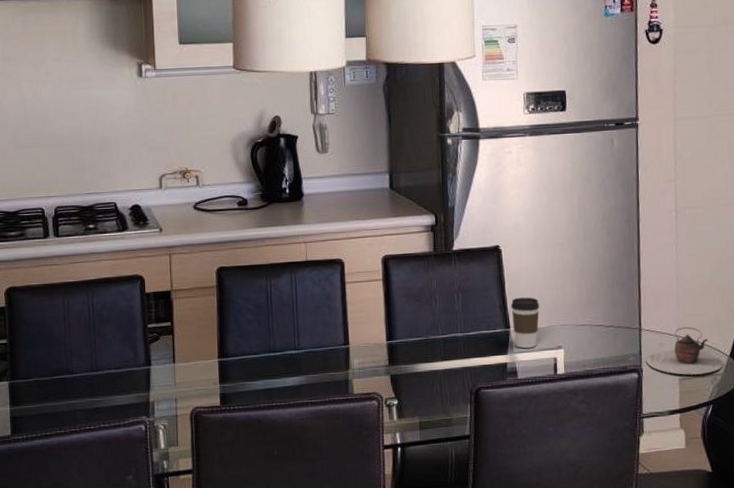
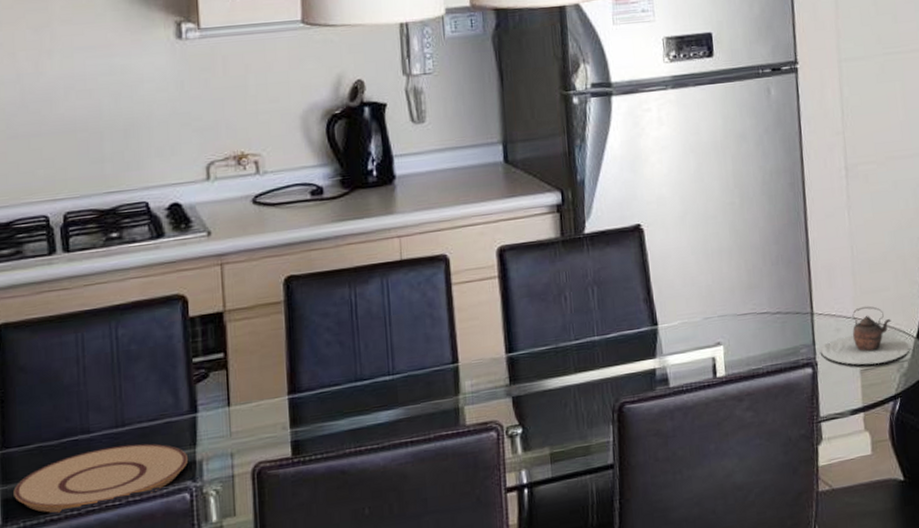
plate: none [19,385,144,431] -> present [13,443,189,513]
coffee cup: present [511,297,540,349] -> none [657,284,693,349]

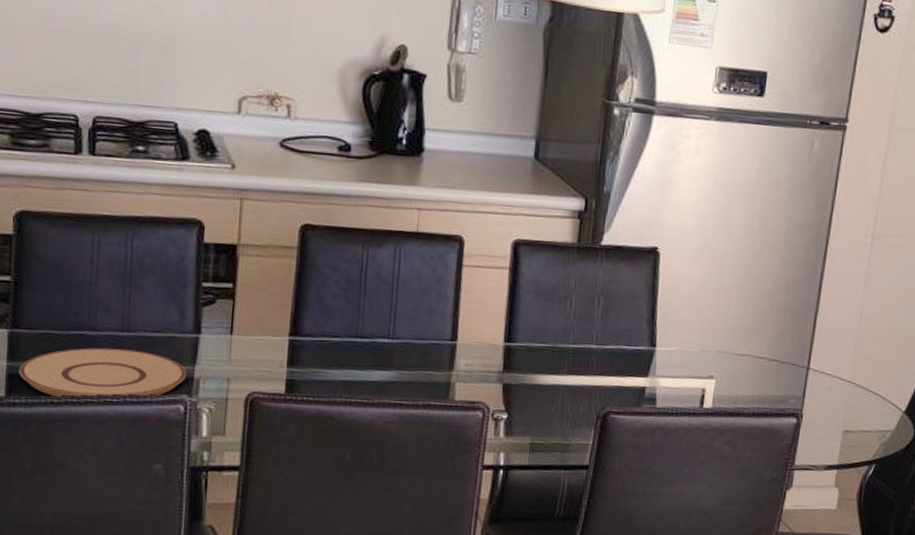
teapot: present [821,306,910,365] -> none [808,372,896,429]

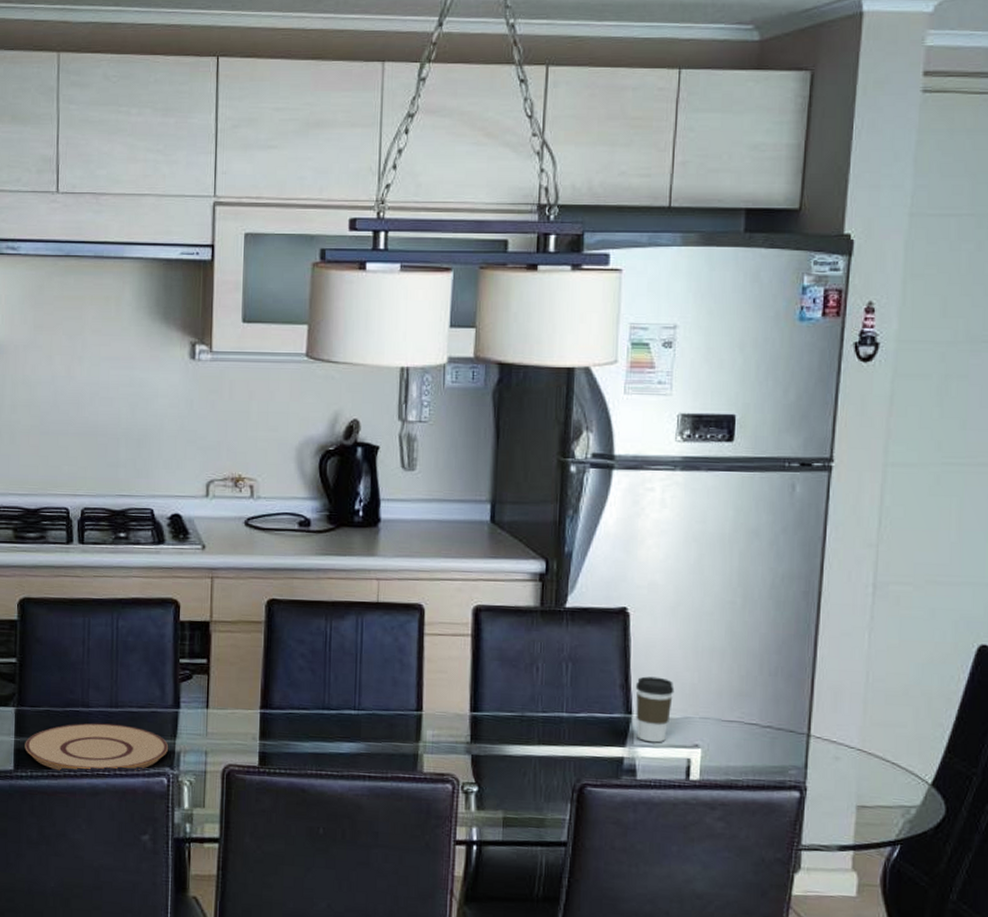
coffee cup: none [658,312,696,374] -> present [635,676,675,743]

